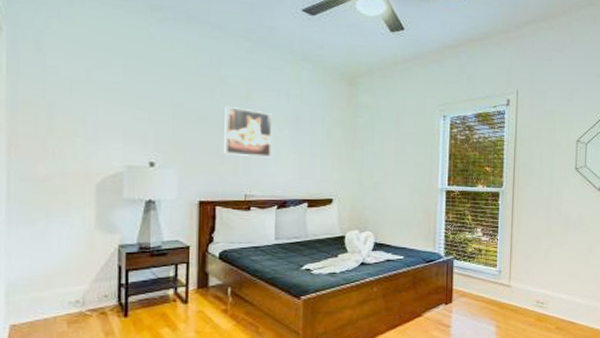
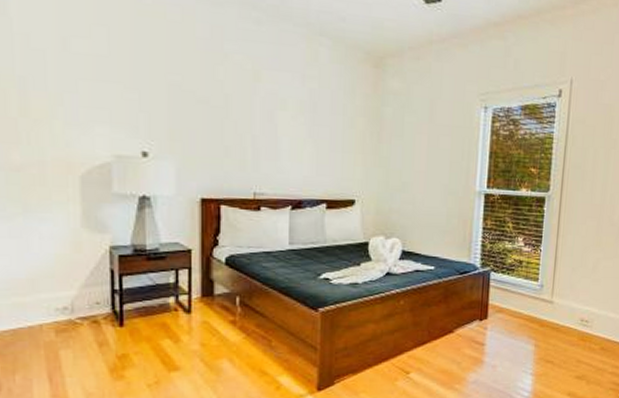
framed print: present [224,105,272,158] -> none [229,87,285,151]

